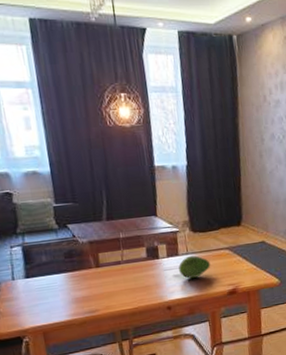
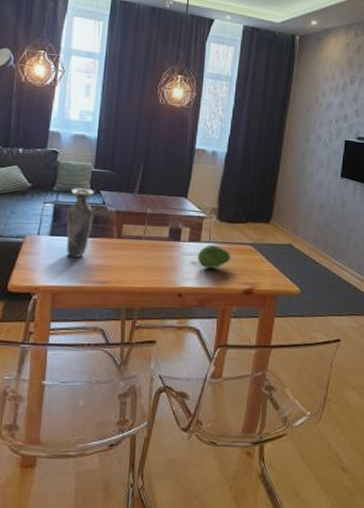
vase: none [37,225,68,295] -> present [66,188,94,258]

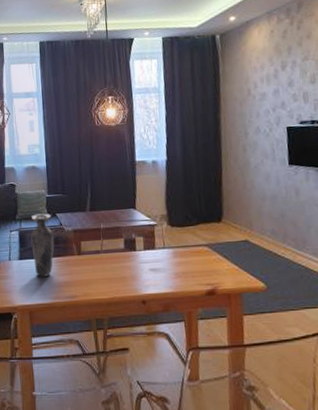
fruit: present [197,245,231,269] -> none [155,250,188,274]

